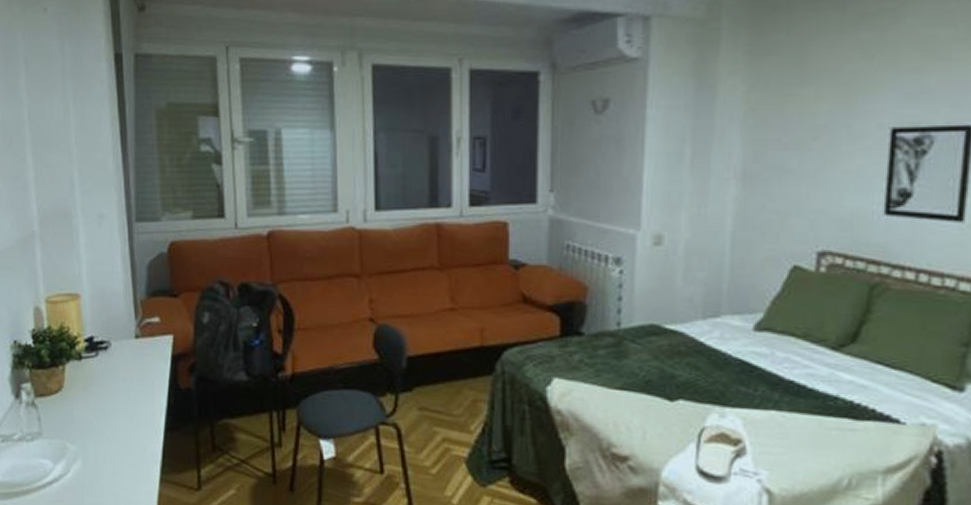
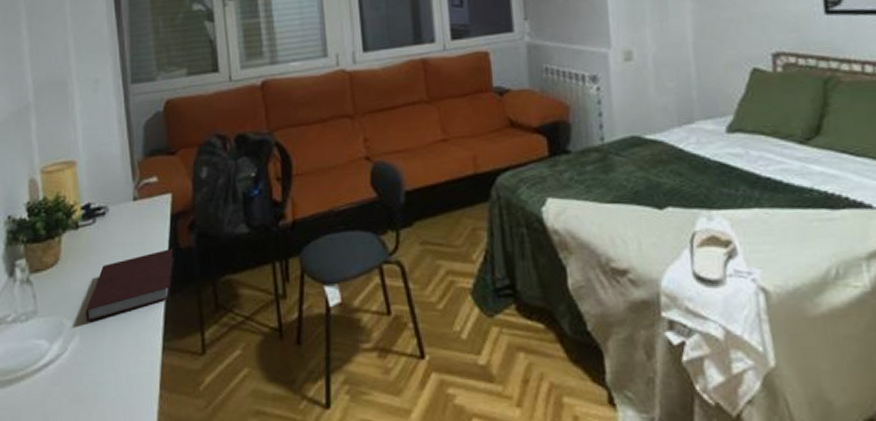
notebook: none [87,387,174,448] -> present [85,248,174,321]

